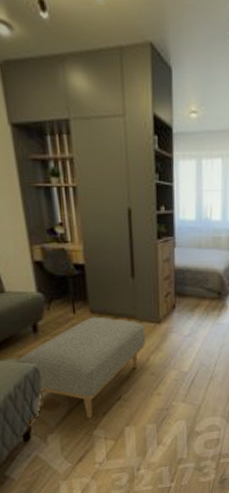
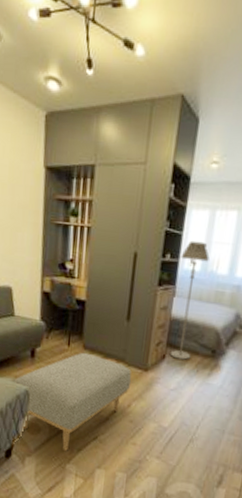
floor lamp: none [175,191,202,306] -> present [169,240,210,360]

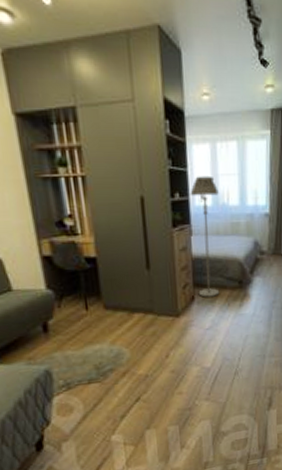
ottoman: present [14,352,131,451] -> none [28,312,164,423]

